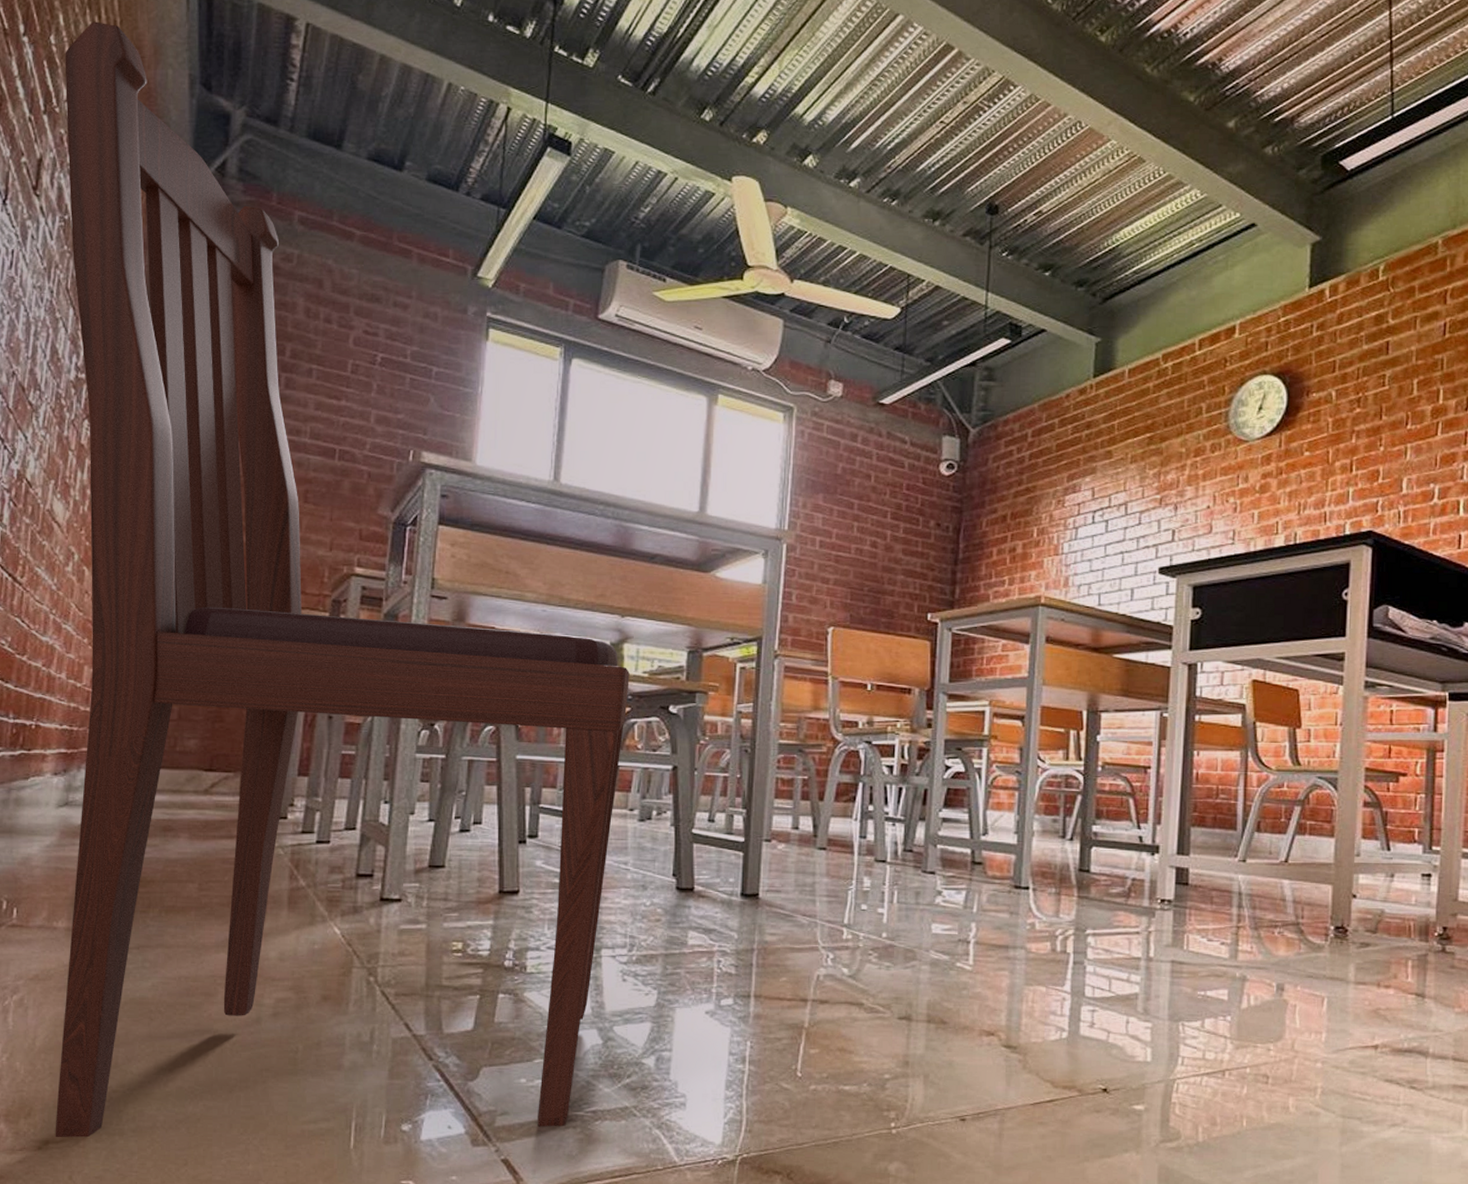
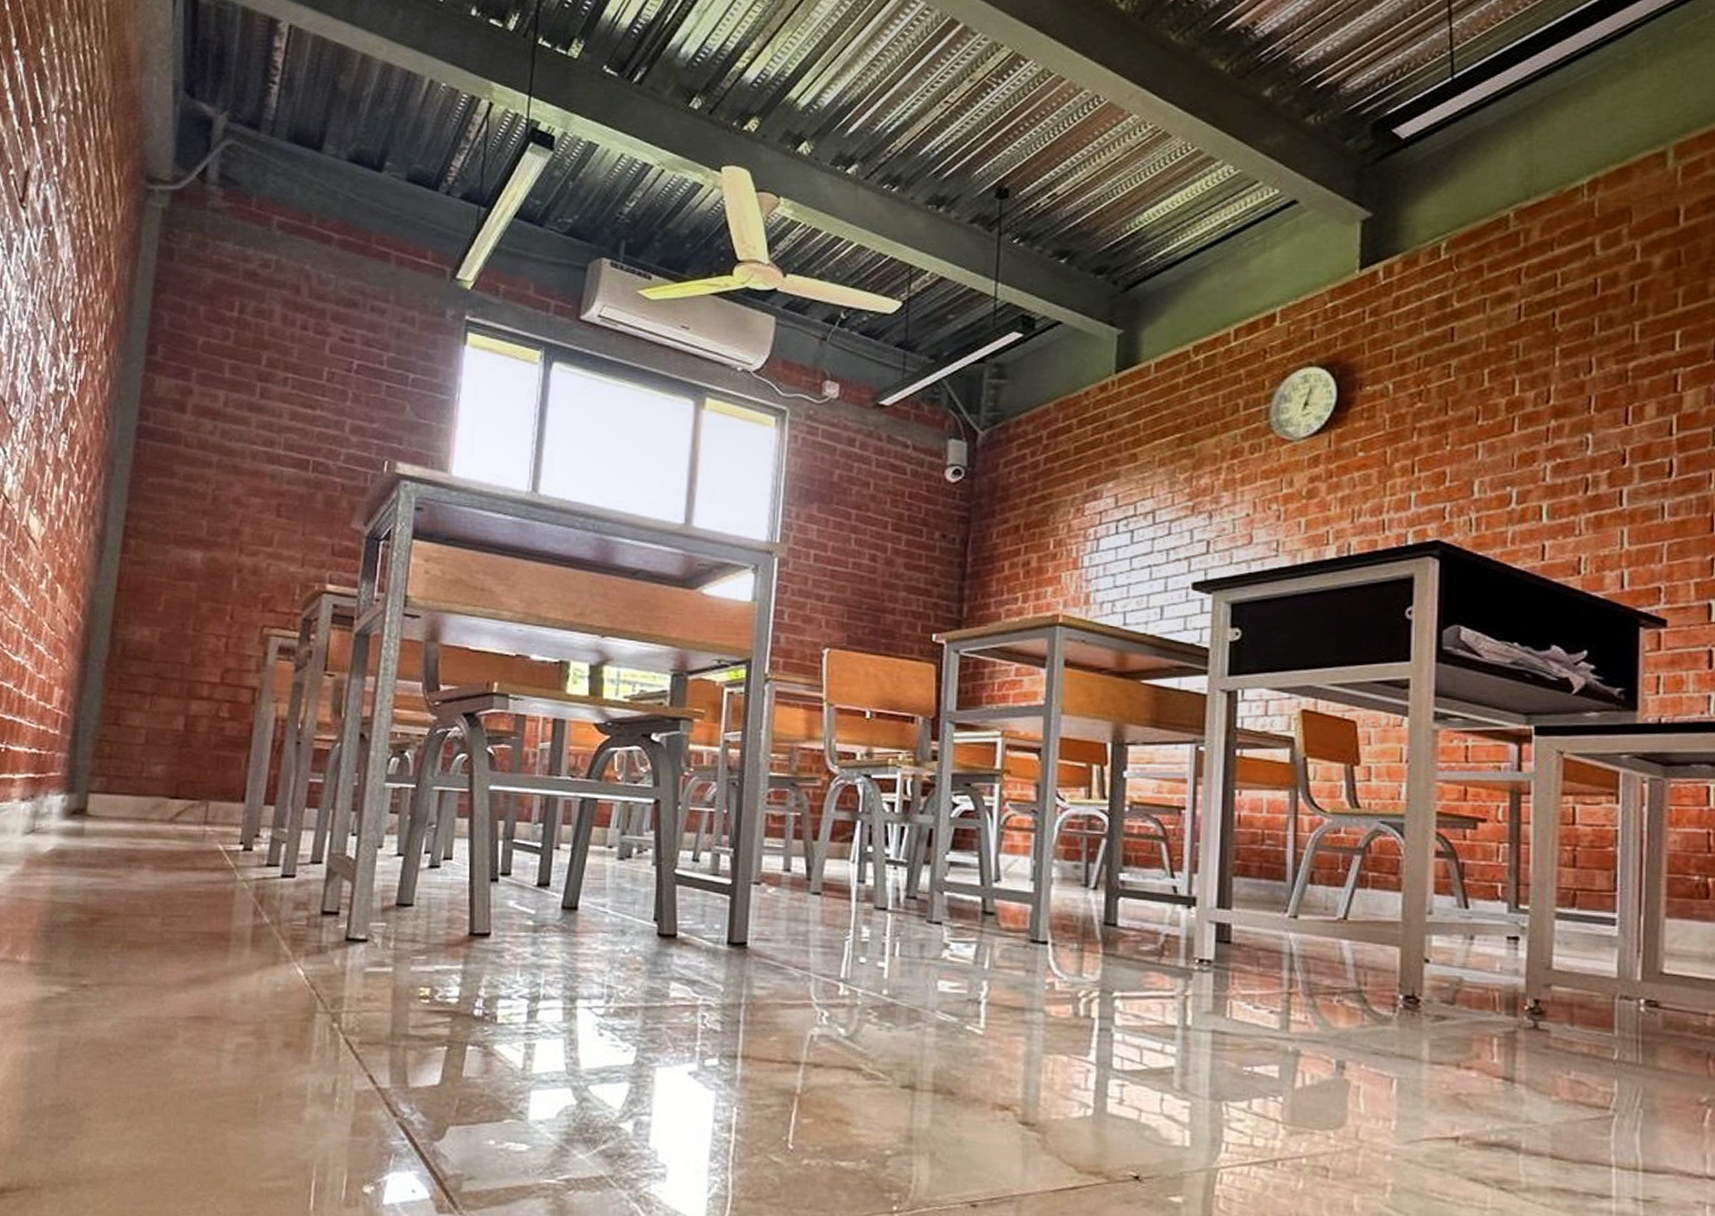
chair: present [55,21,630,1138] -> none [11,32,610,1196]

